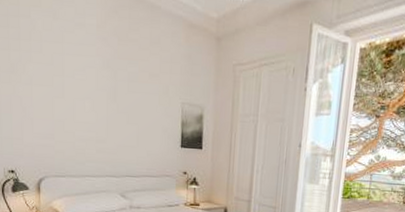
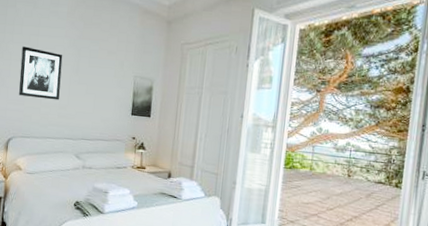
wall art: none [44,67,96,133] -> present [19,46,63,100]

